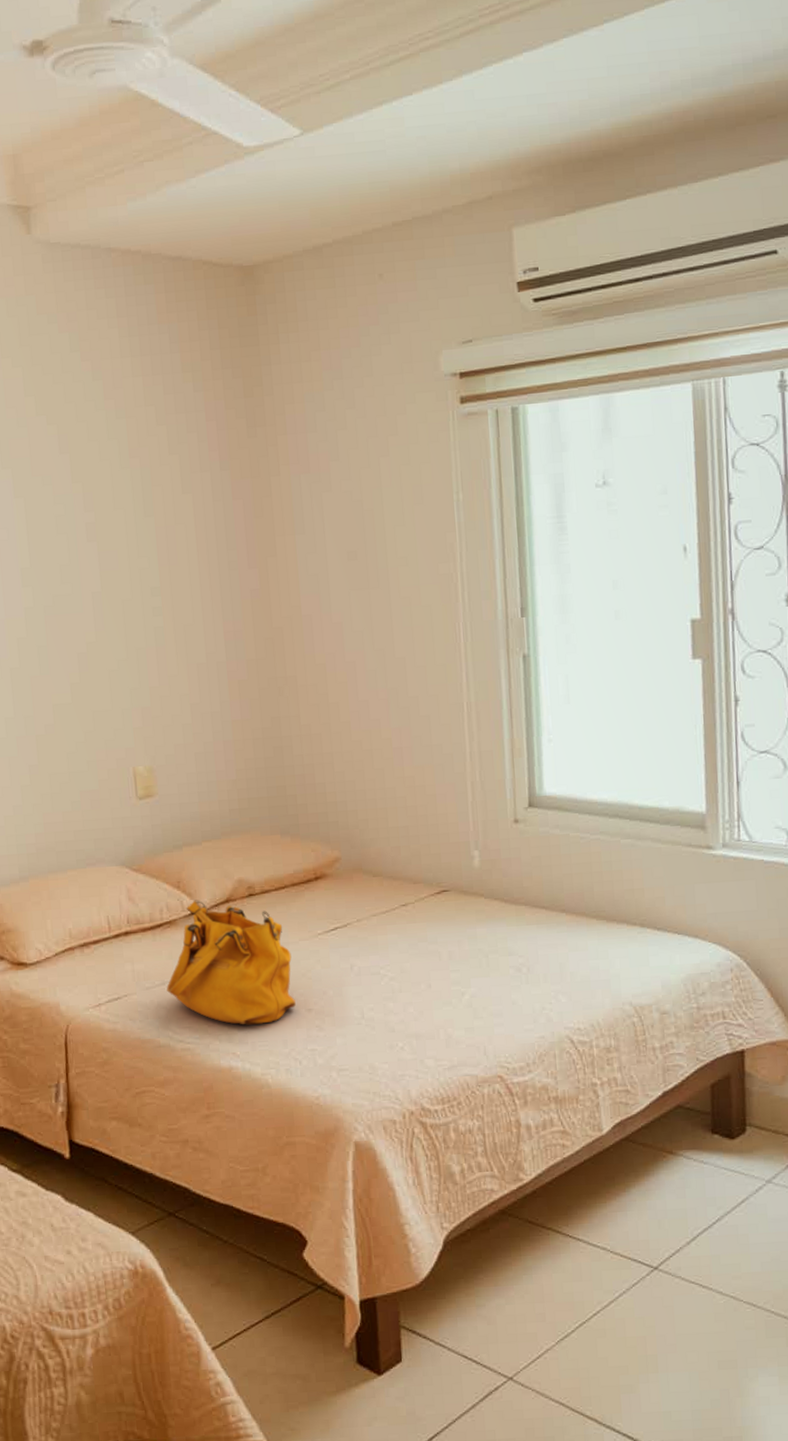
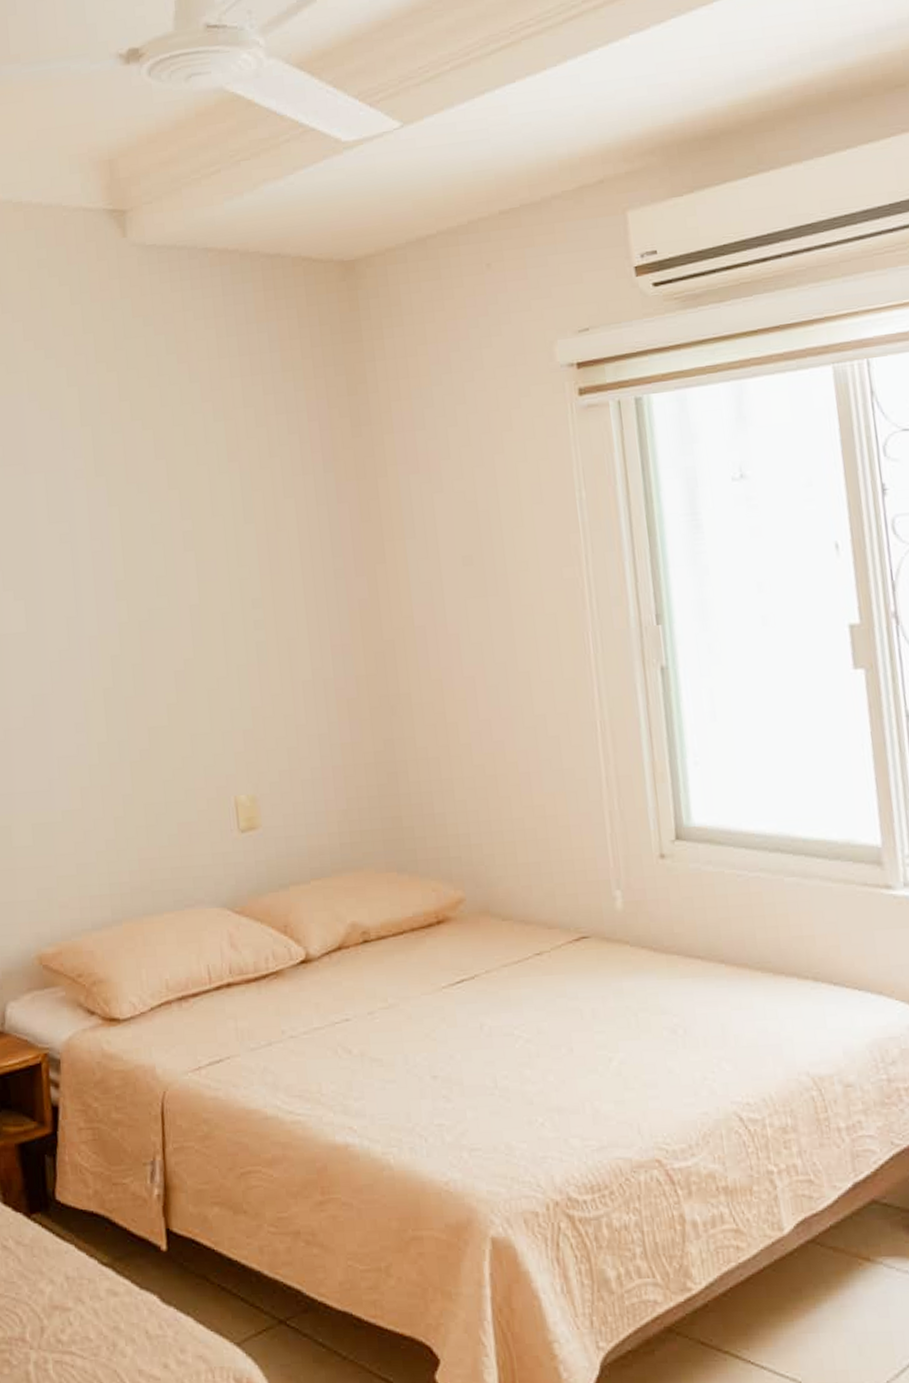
handbag: present [166,901,296,1025] -> none [273,948,419,1094]

